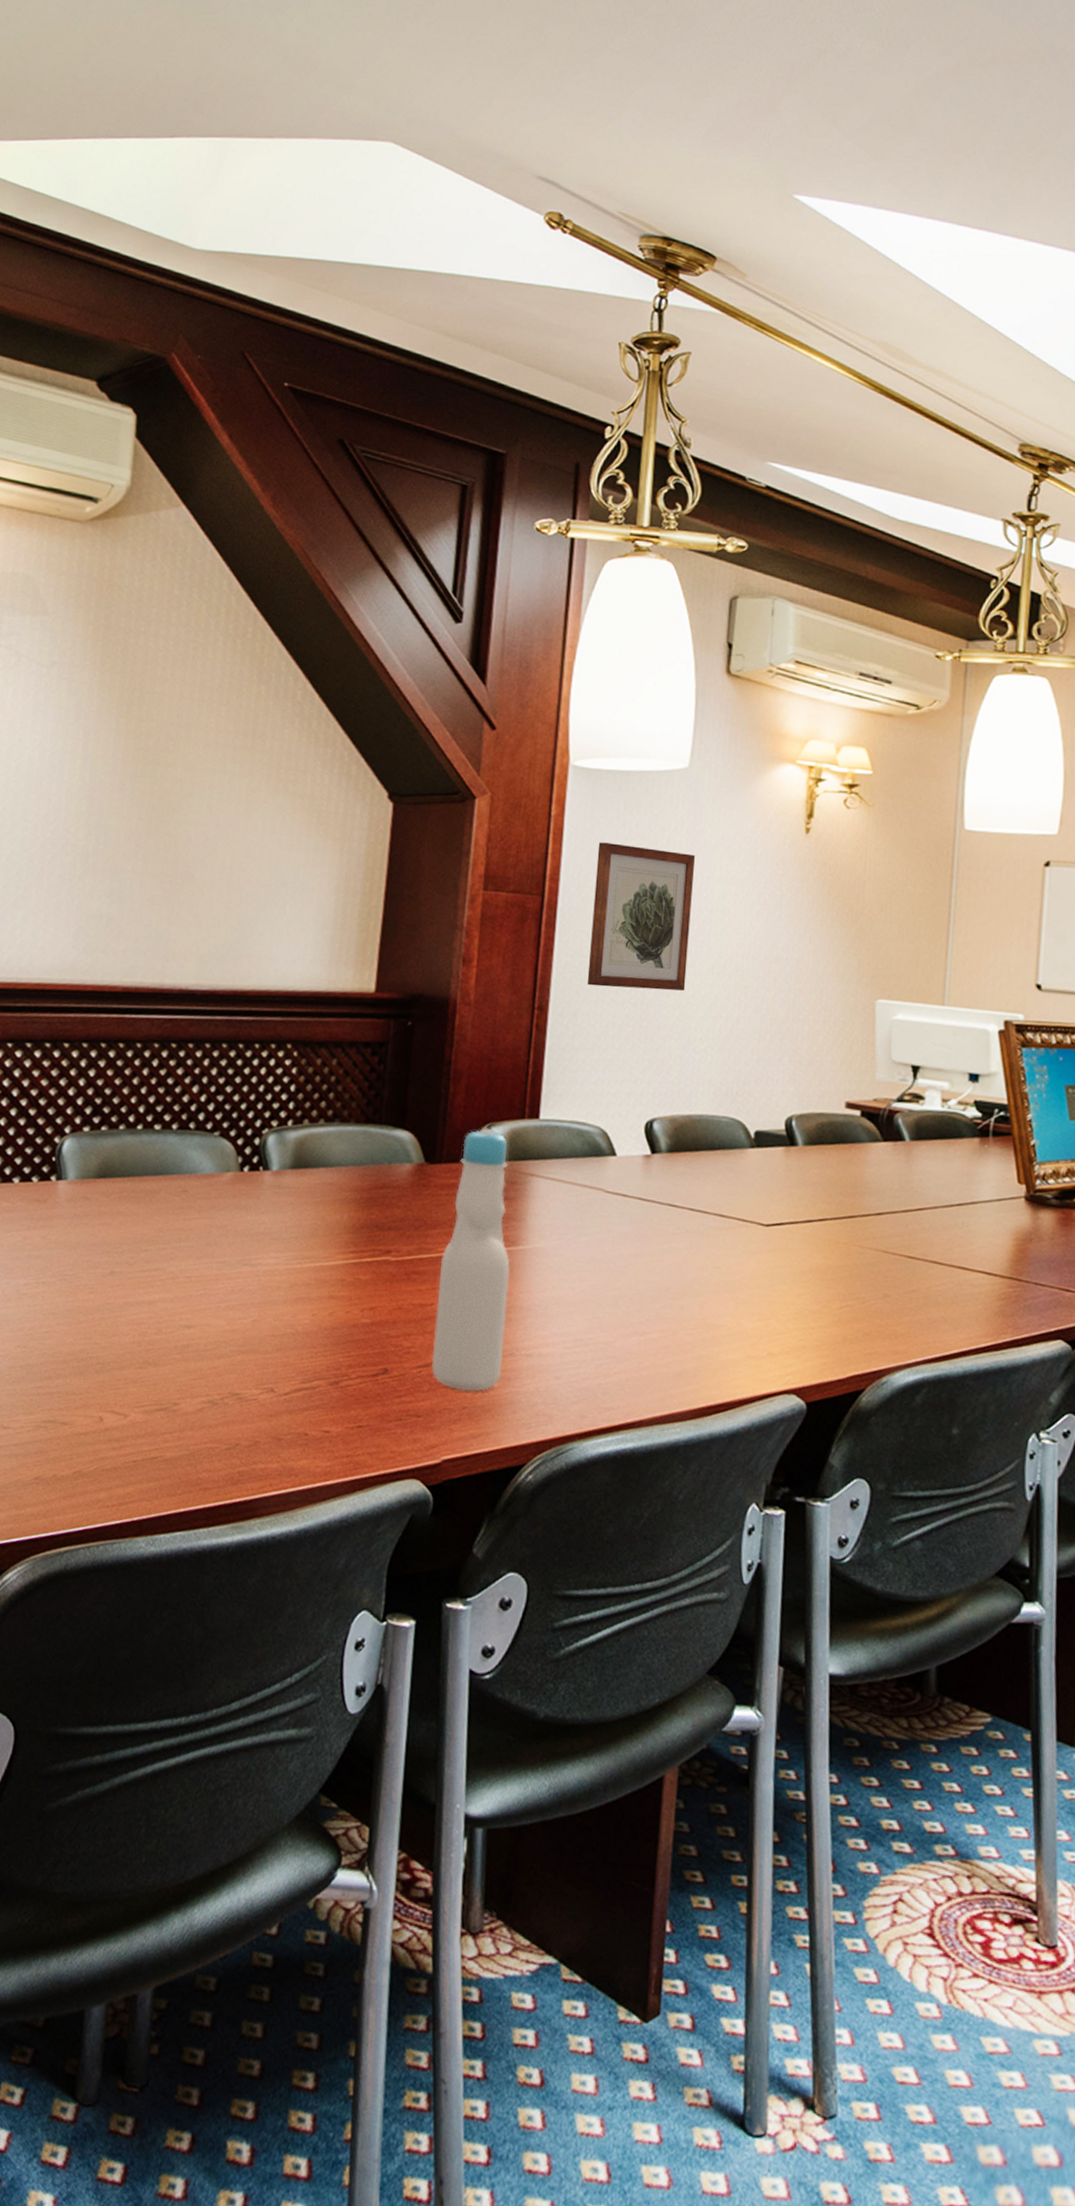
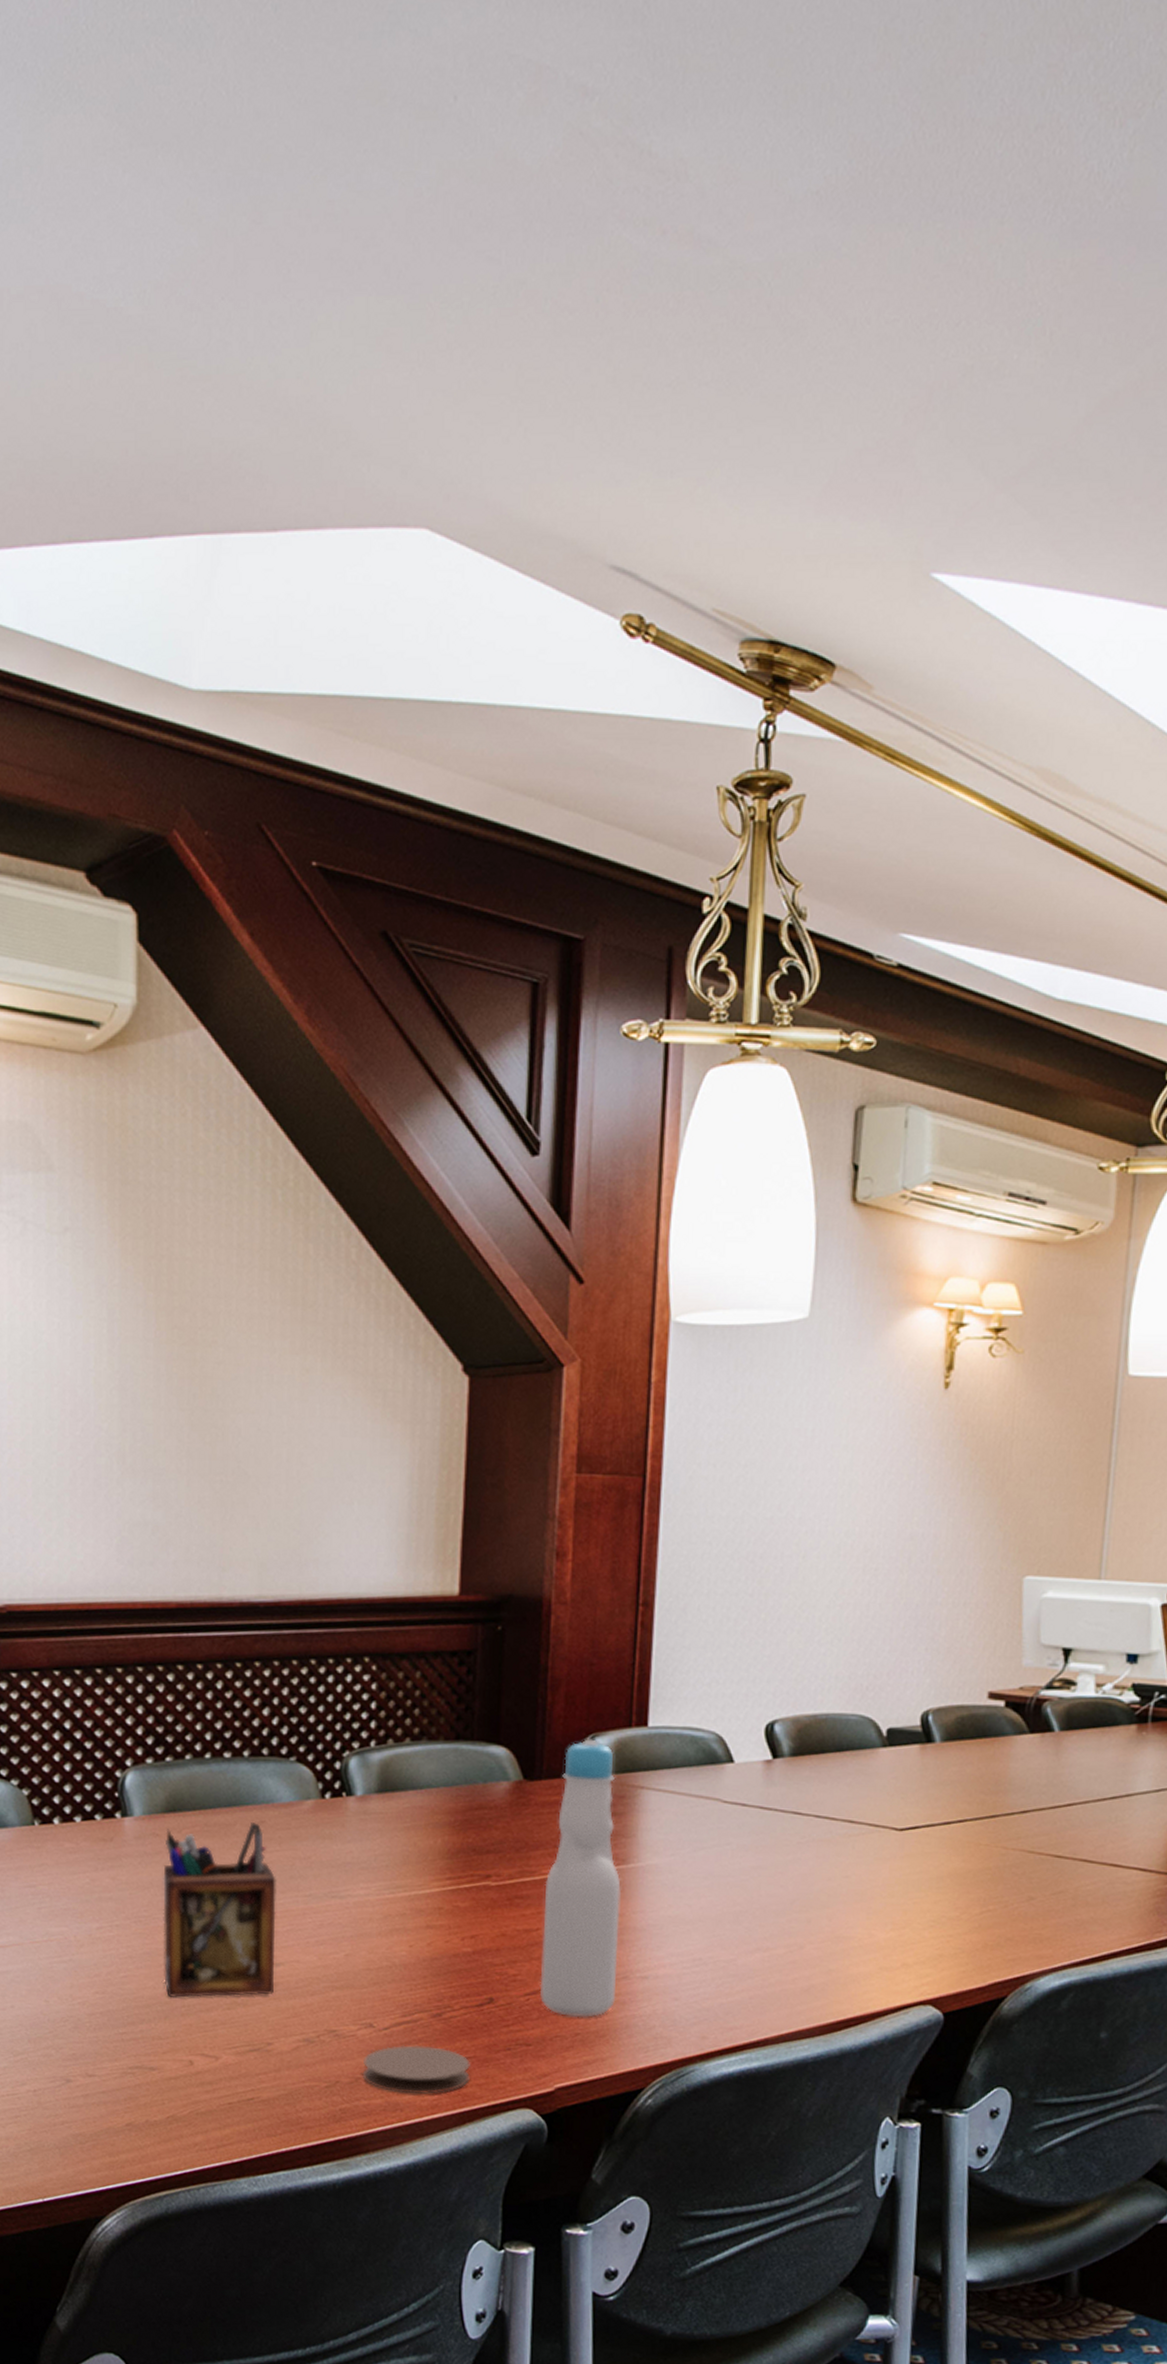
desk organizer: none [82,1191,194,1356] -> present [163,1822,276,1998]
coaster: none [261,1411,363,1461] -> present [362,2045,470,2094]
wall art: present [587,842,696,991] -> none [697,1411,818,1578]

